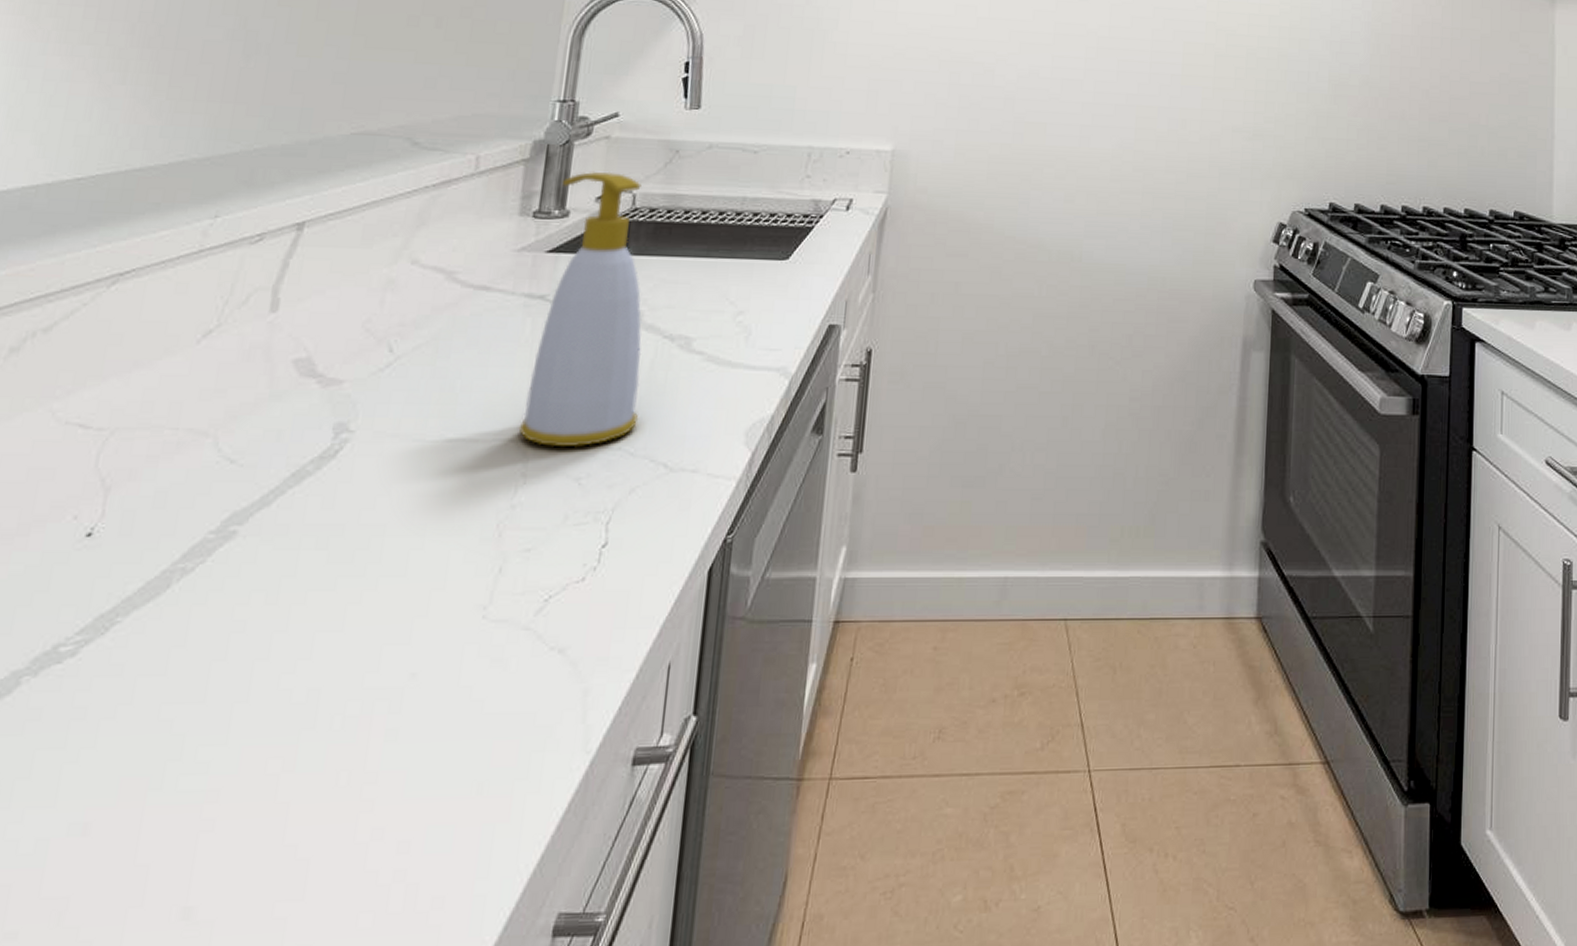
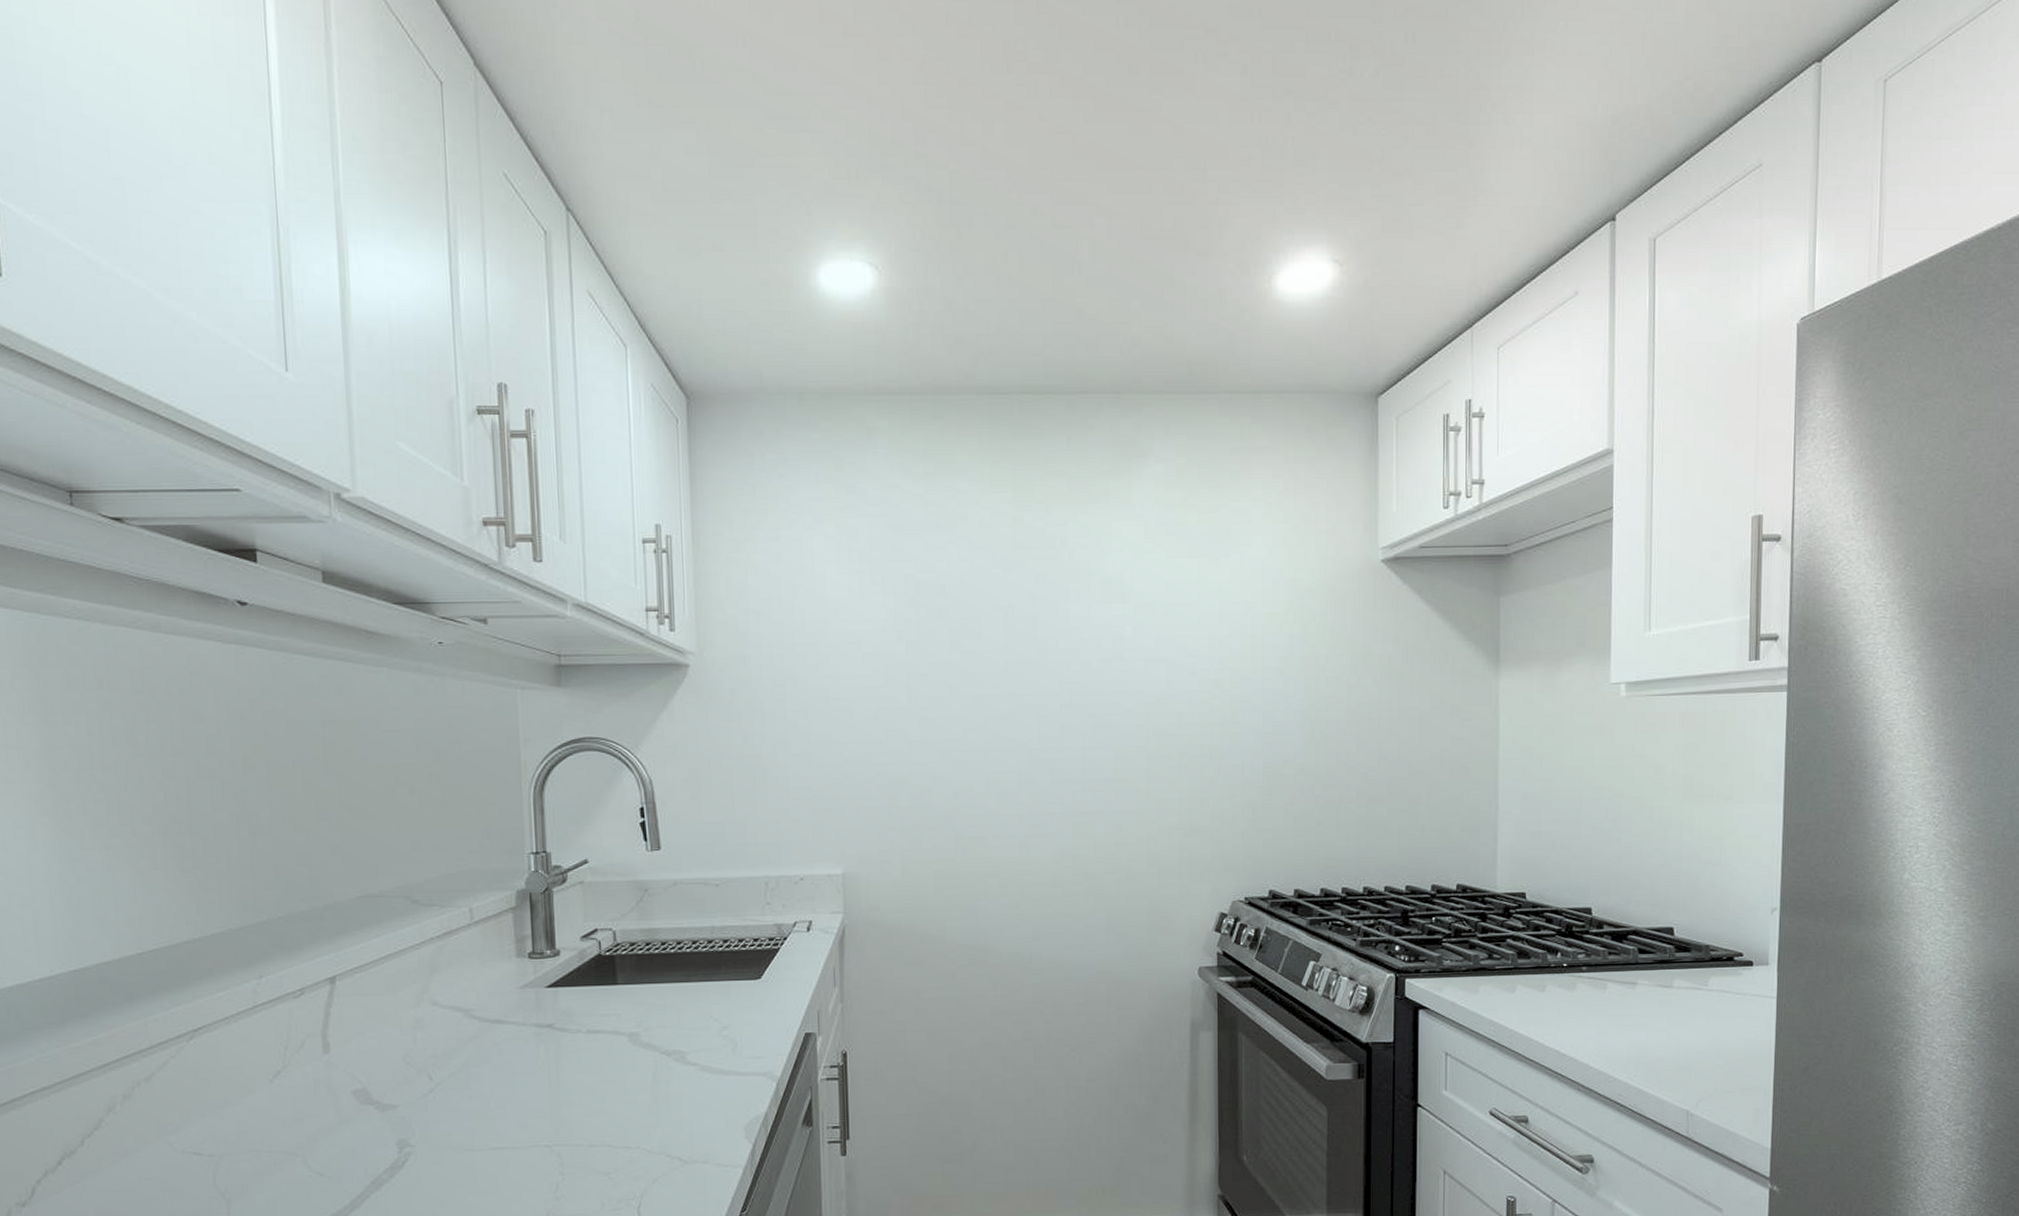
soap bottle: present [518,171,642,448] -> none [548,913,651,1149]

